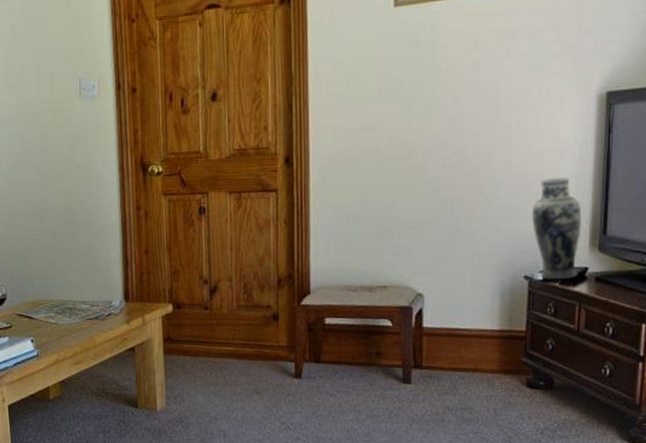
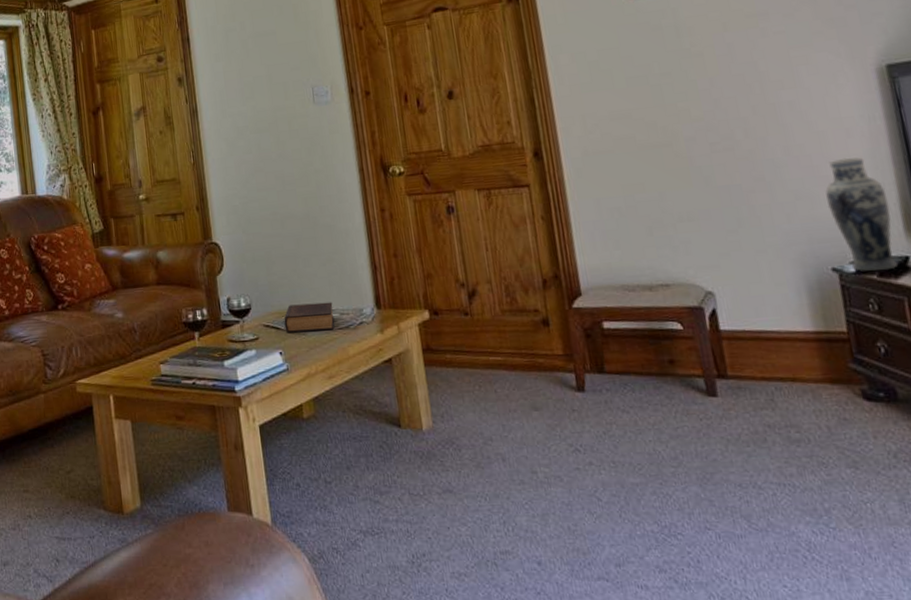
book: none [37,294,85,323] -> present [284,302,335,333]

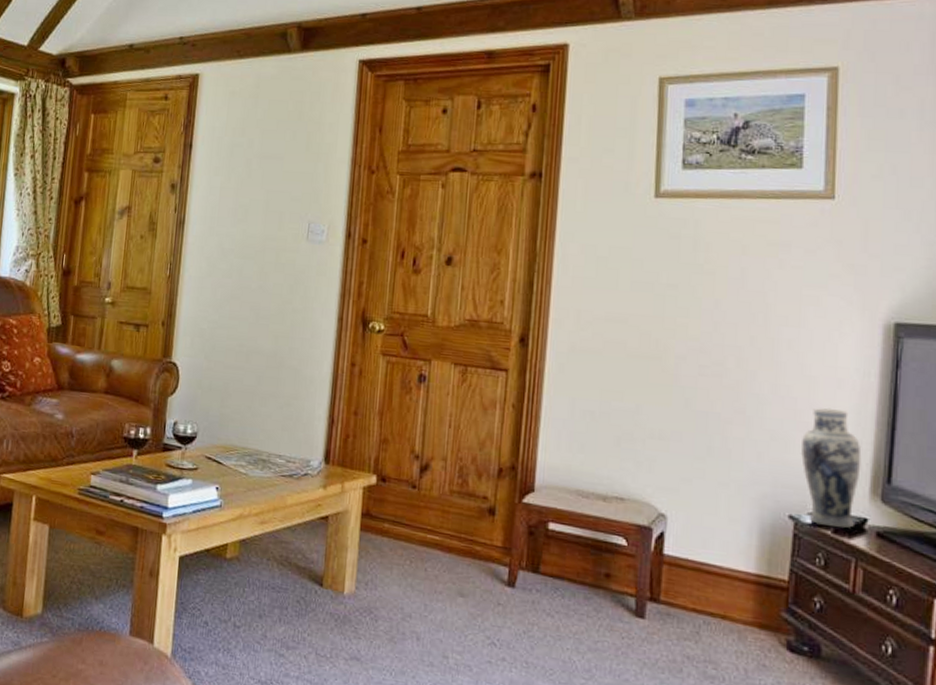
book: present [284,302,335,333] -> none [227,441,281,476]

